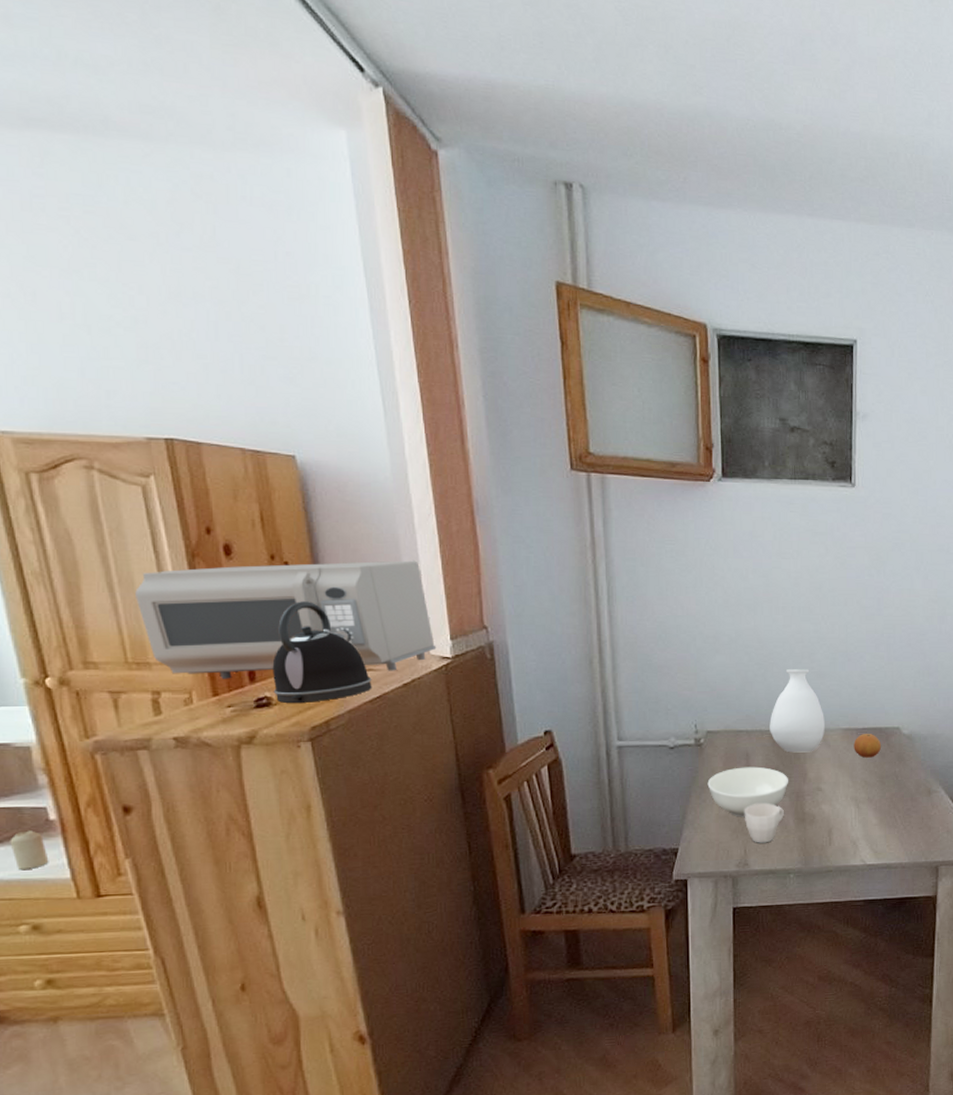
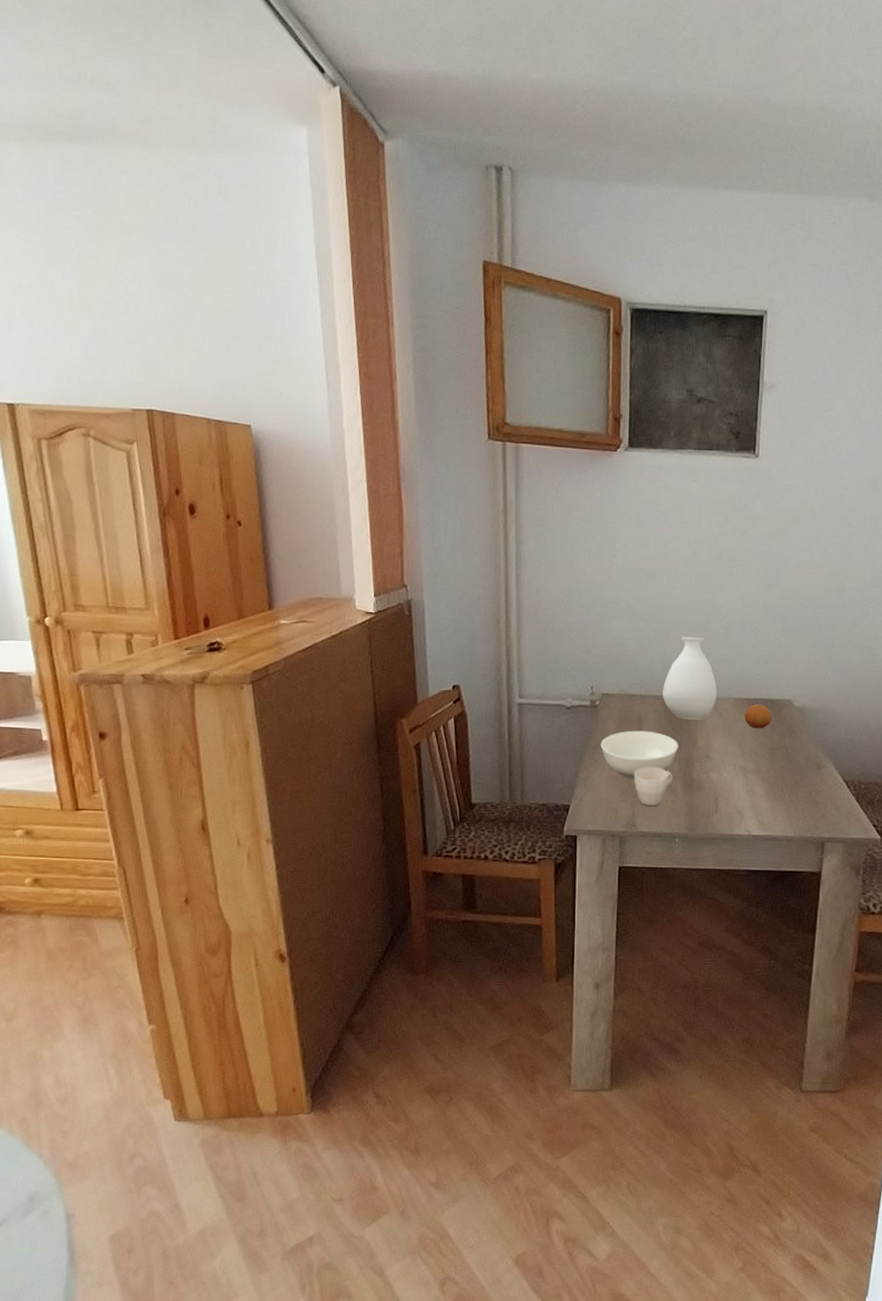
candle: present [10,830,49,869] -> none [12,748,41,782]
microwave: present [135,560,437,679] -> none [117,522,362,625]
kettle: present [272,601,372,703] -> none [223,557,306,649]

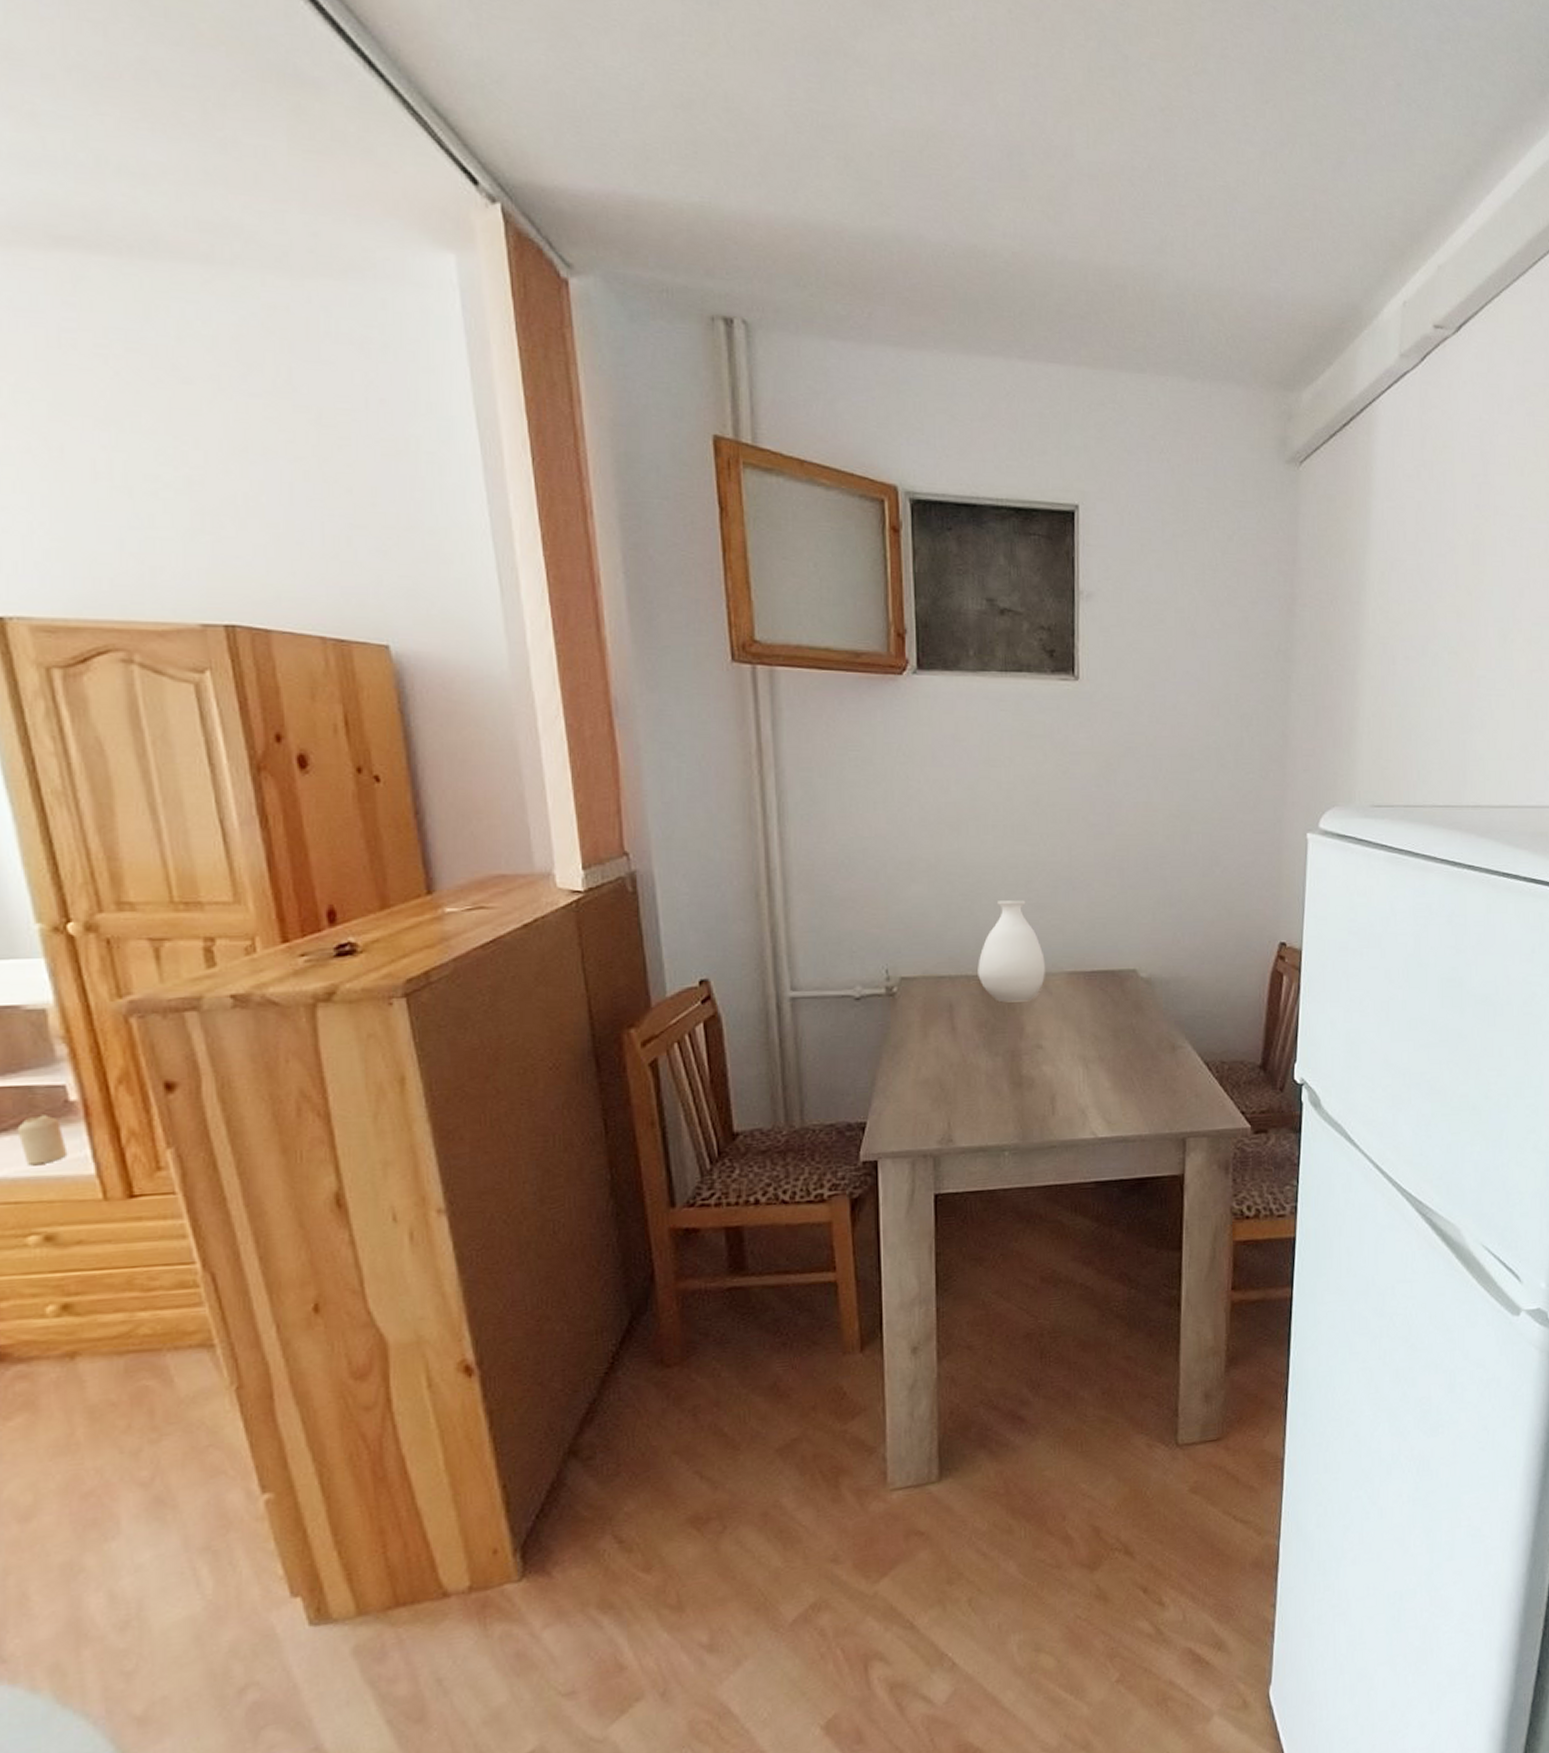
candle: none [12,748,41,782] -> present [17,1115,68,1165]
bowl: present [600,730,679,779] -> none [902,1020,1002,1083]
cup: present [634,767,673,806] -> none [948,1065,996,1114]
fruit: present [744,704,773,729] -> none [1080,978,1115,1007]

